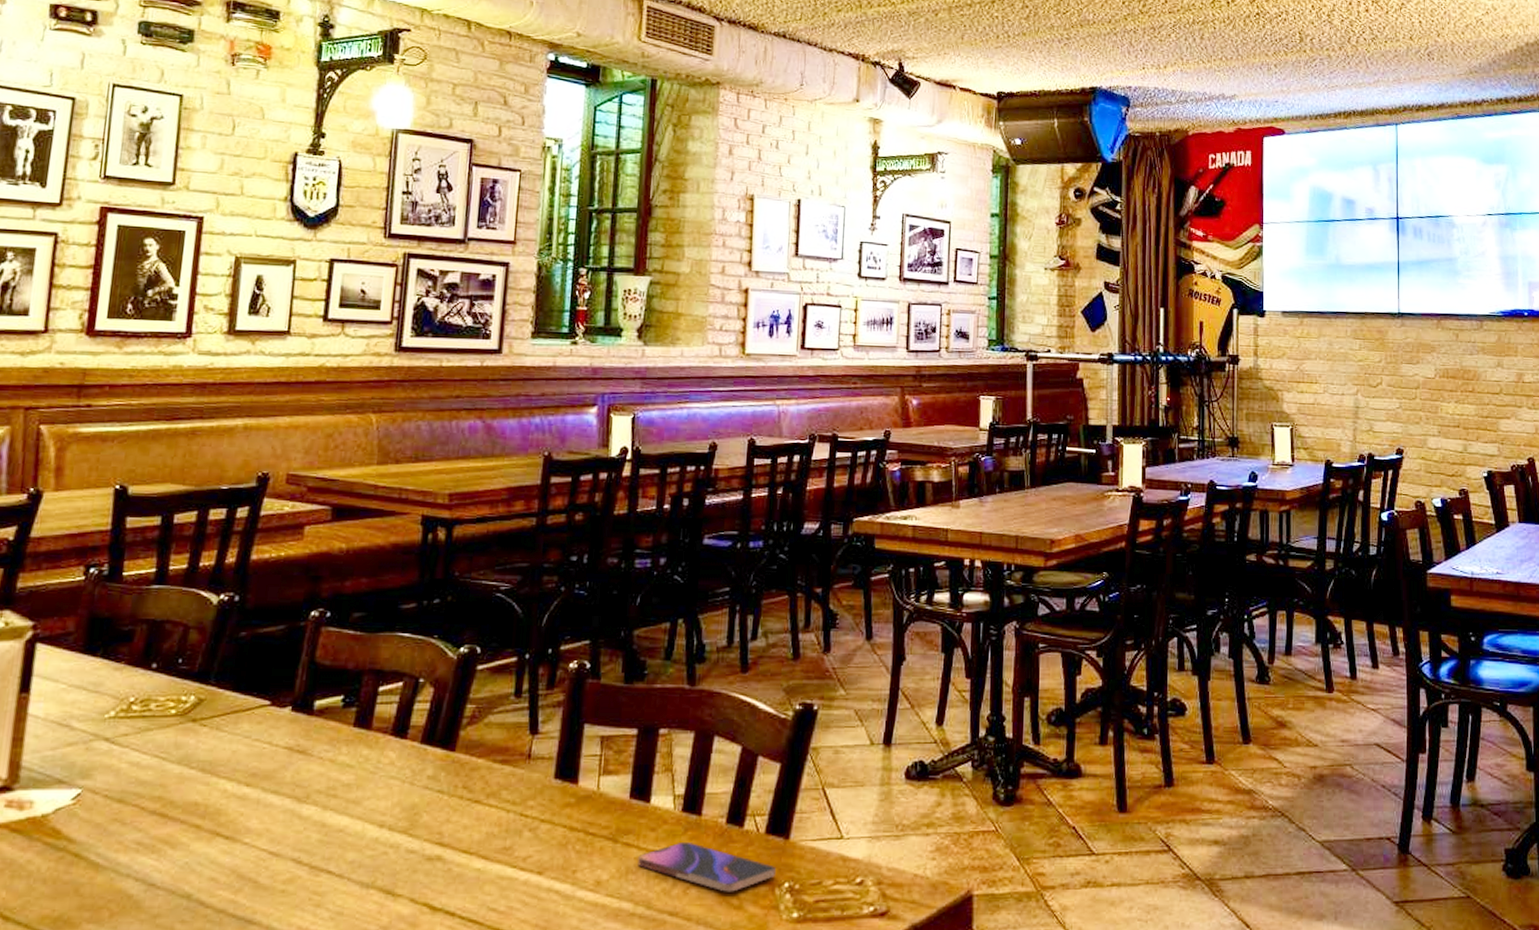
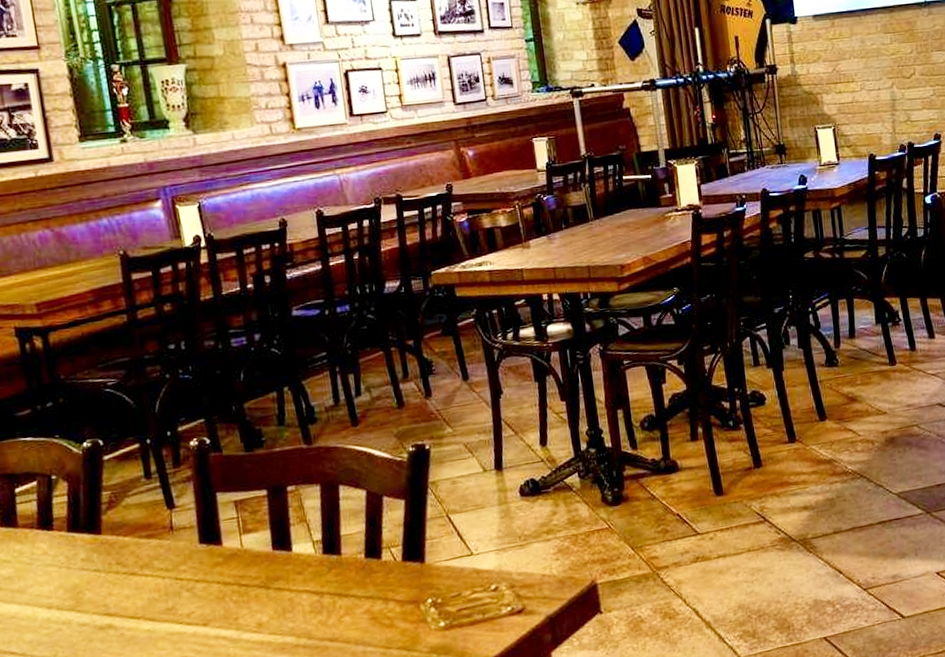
smartphone: present [638,841,776,892] -> none [291,578,418,615]

